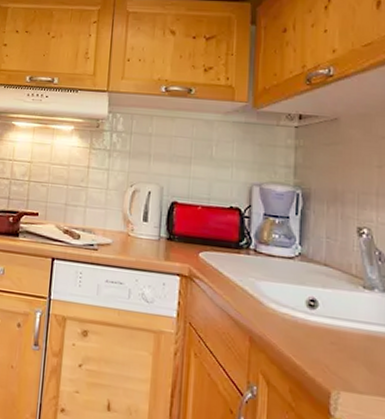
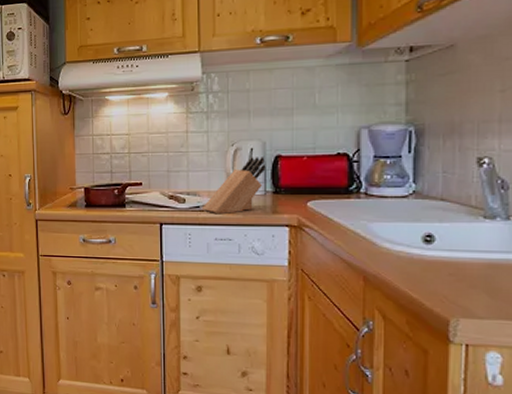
knife block: none [96,200,162,256] -> present [202,157,266,215]

